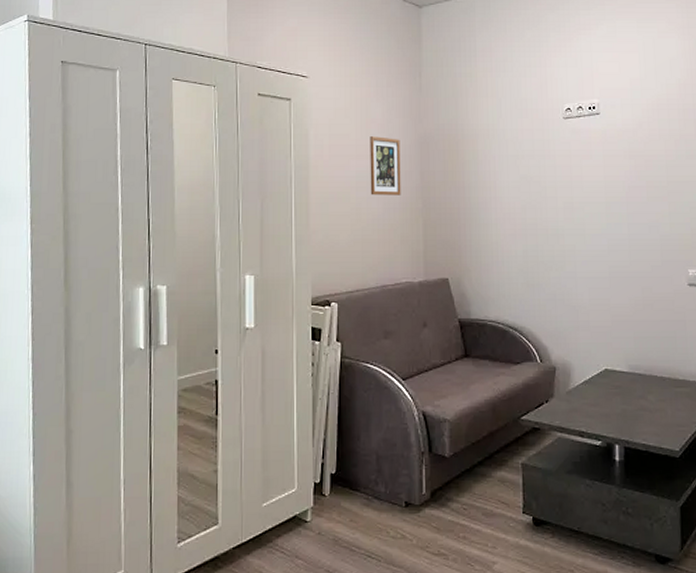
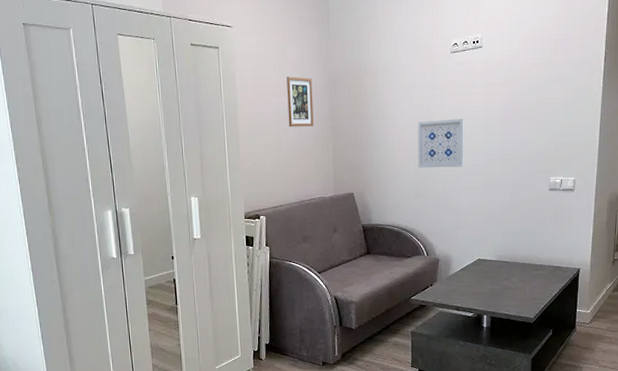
wall art: none [526,194,584,252] -> present [417,118,465,168]

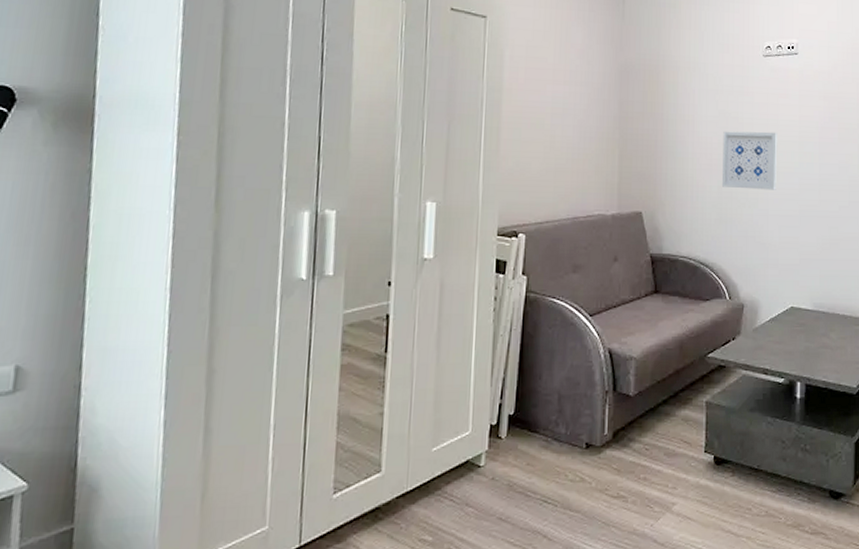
picture frame: present [286,76,314,127] -> none [566,61,600,125]

